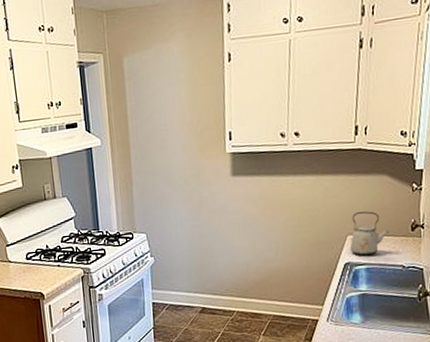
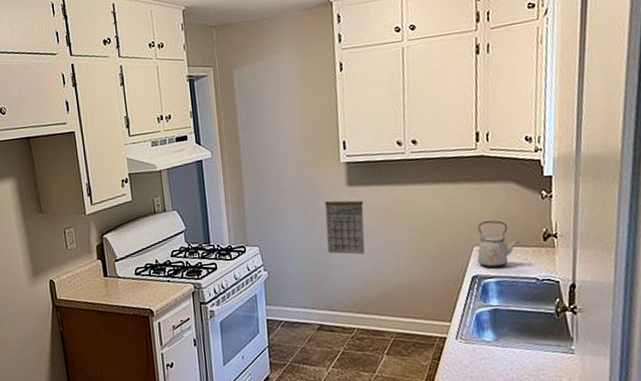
calendar: none [209,184,247,242] -> present [324,194,365,255]

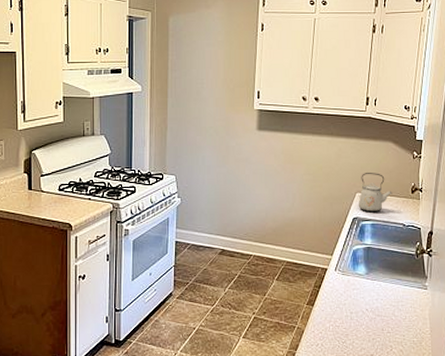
calendar: present [324,194,365,255] -> none [235,138,269,191]

